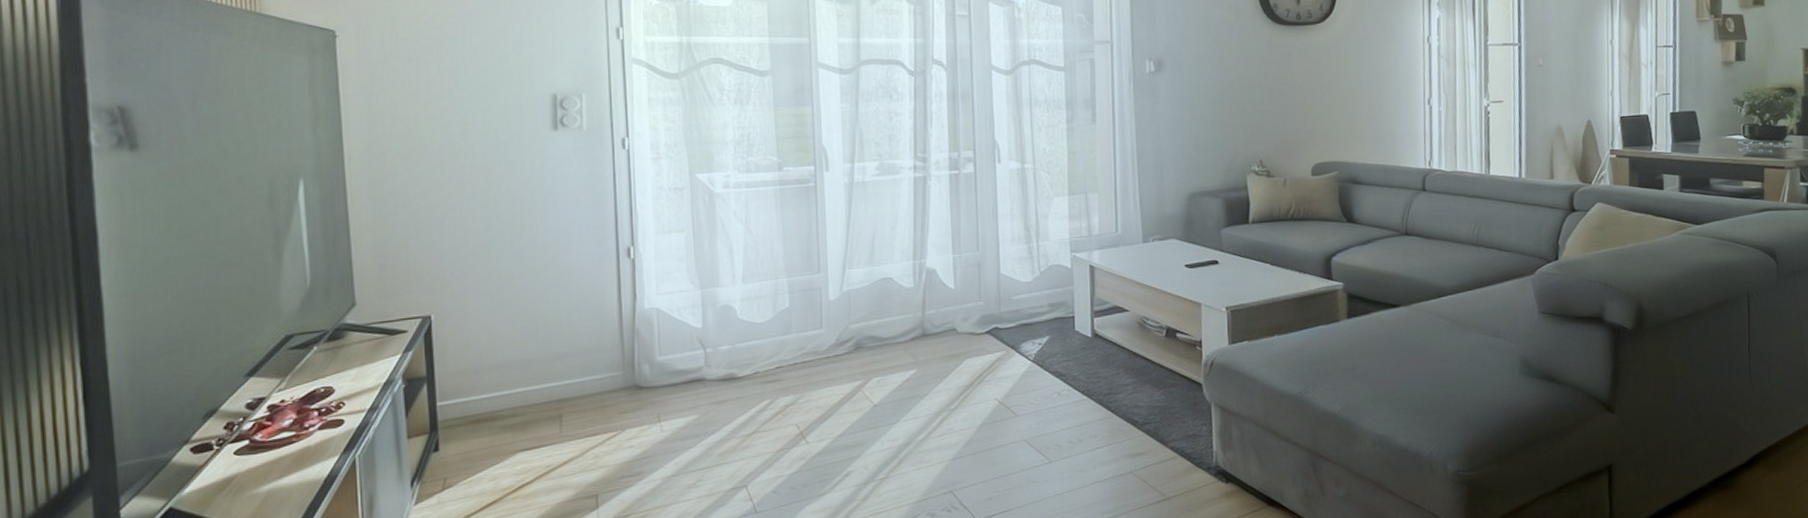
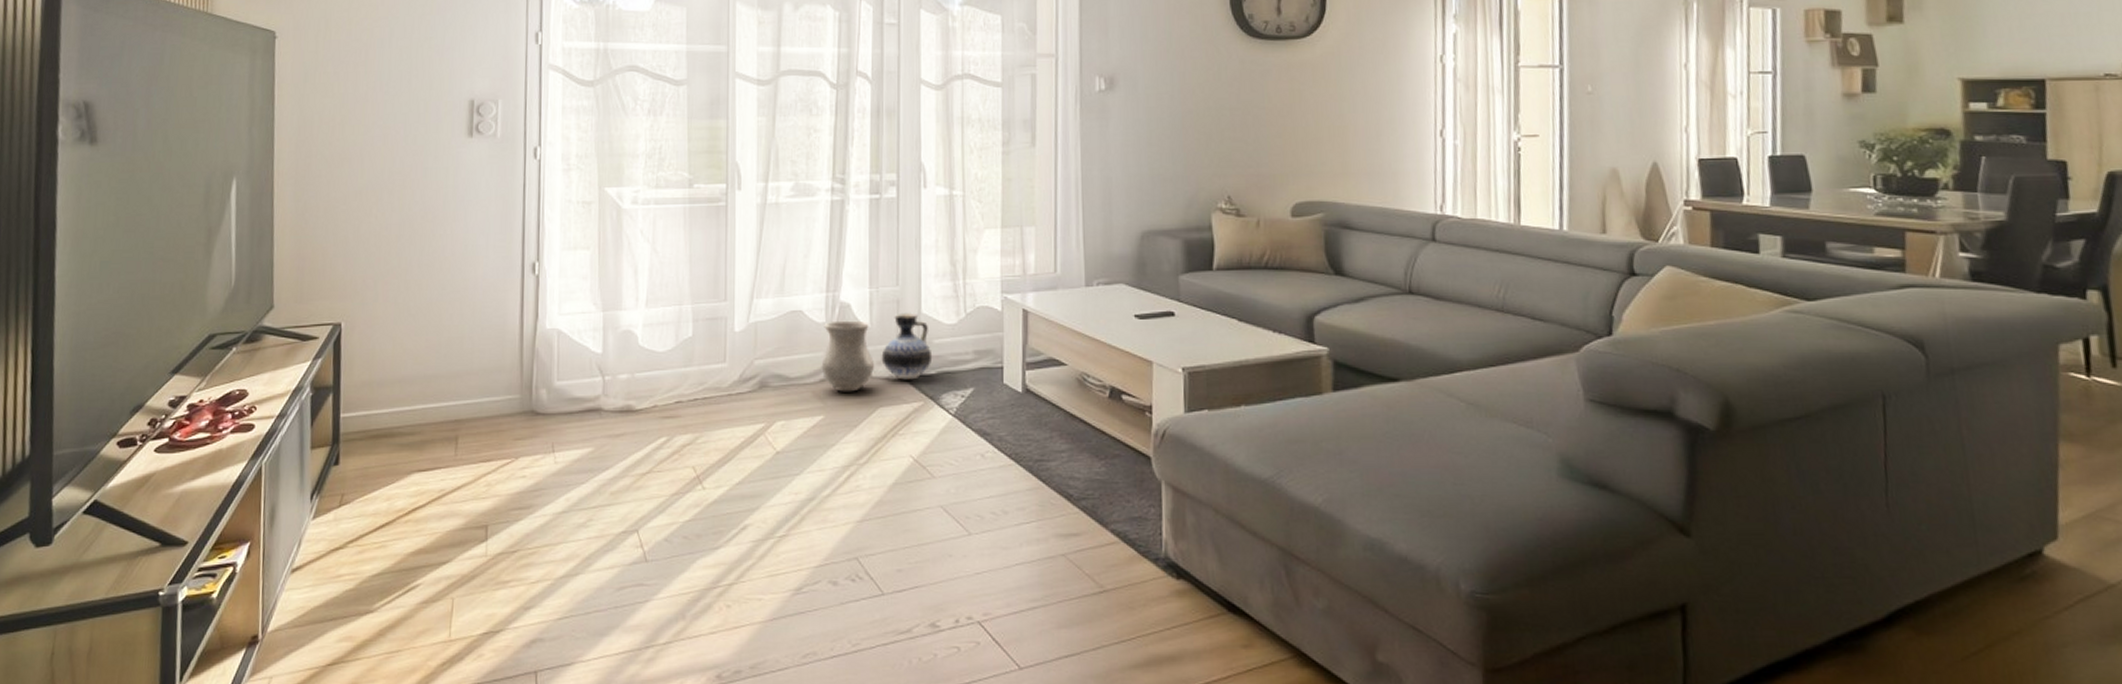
vase: none [911,283,961,348] -> present [821,320,875,392]
ceramic jug: none [966,273,1012,333] -> present [881,312,933,380]

